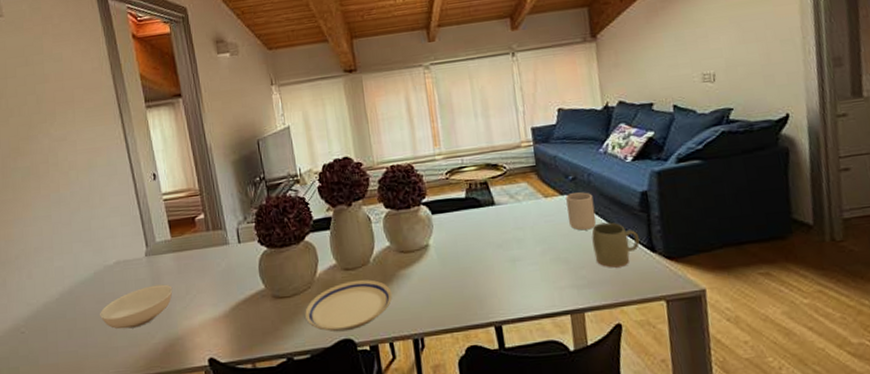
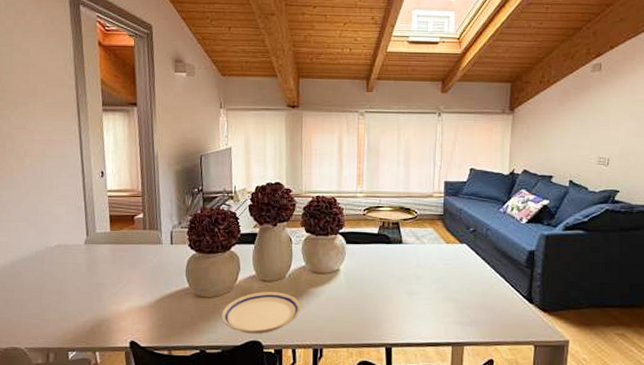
bowl: present [100,284,173,329] -> none [36,270,106,306]
cup: present [566,192,597,231] -> none [463,243,488,277]
mug: present [591,222,640,268] -> none [481,272,522,312]

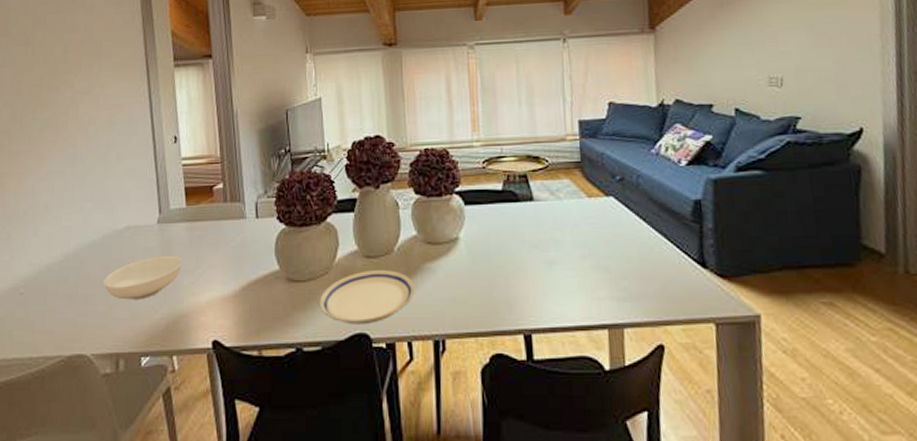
bowl: none [36,270,106,306] -> present [103,255,182,300]

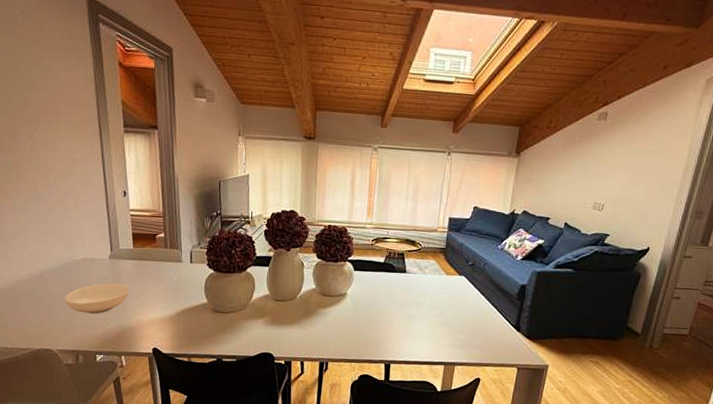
plate: present [320,270,415,325] -> none [237,310,310,347]

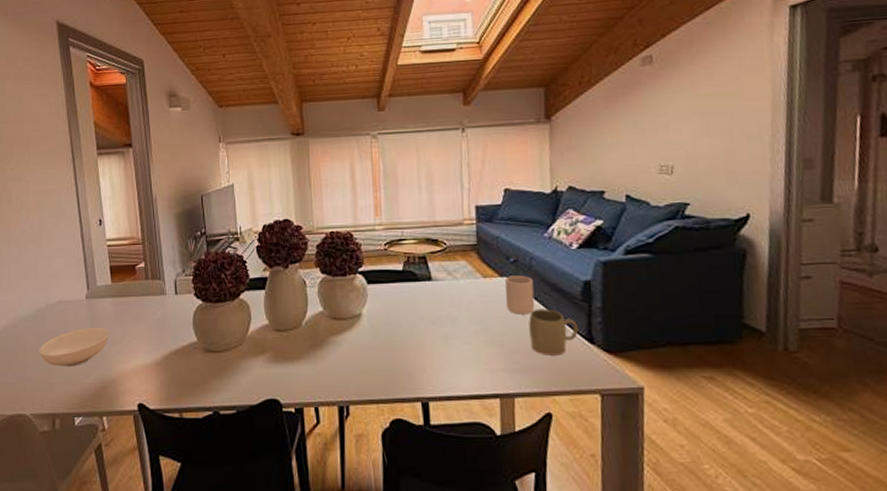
cup: none [460,275,484,306] -> present [505,276,535,315]
mug: none [473,302,511,338] -> present [529,309,579,356]

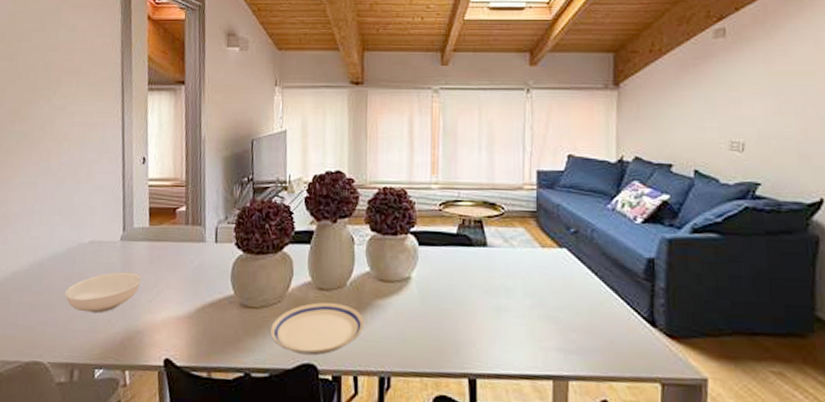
plate: none [234,343,321,391] -> present [270,302,364,356]
cup: present [505,276,535,315] -> none [563,247,595,291]
mug: present [529,309,579,356] -> none [587,285,640,338]

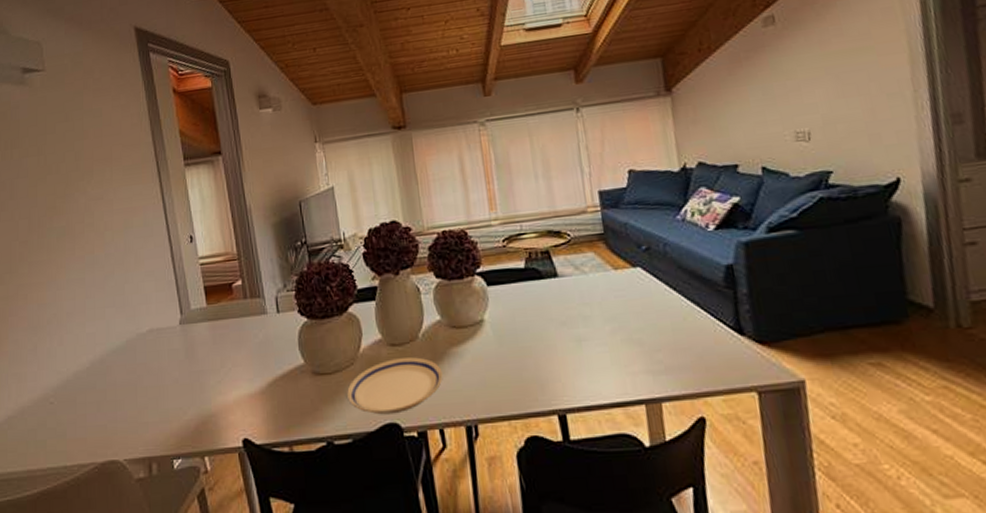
bowl: present [65,271,142,313] -> none [131,355,207,403]

